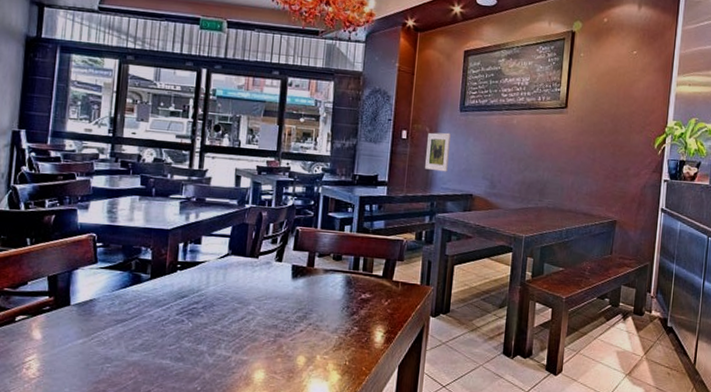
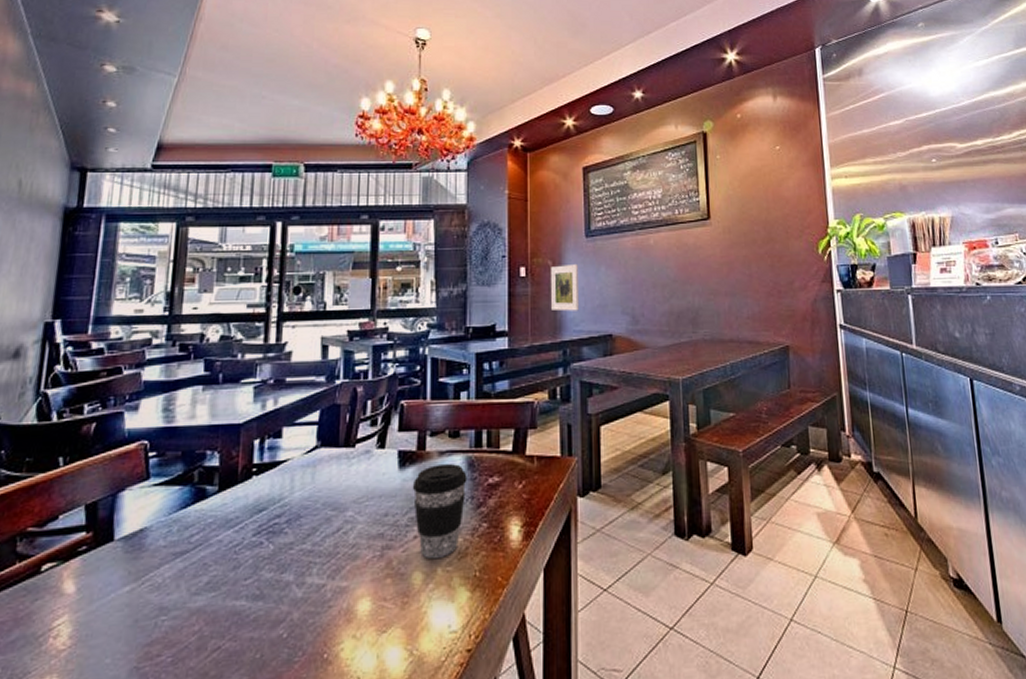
coffee cup: none [301,279,346,348] -> present [412,464,467,558]

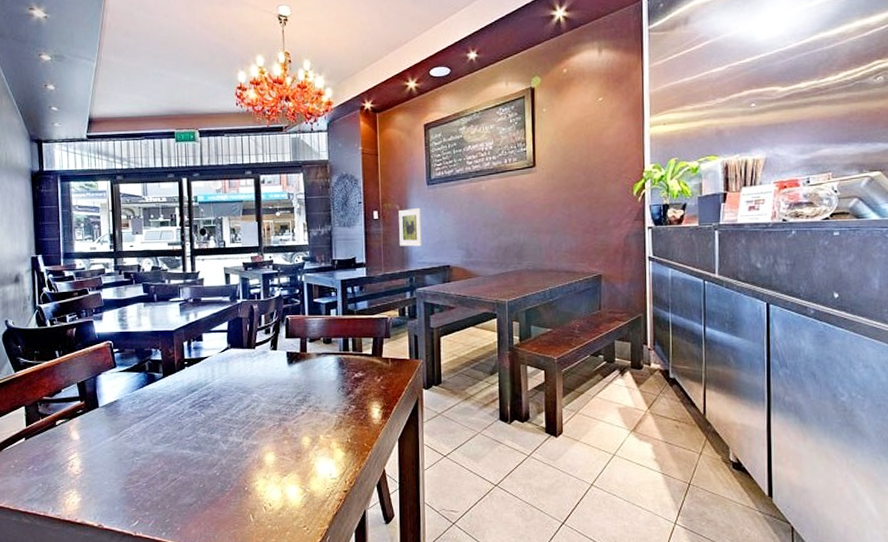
coffee cup: present [412,464,467,558] -> none [298,363,339,428]

